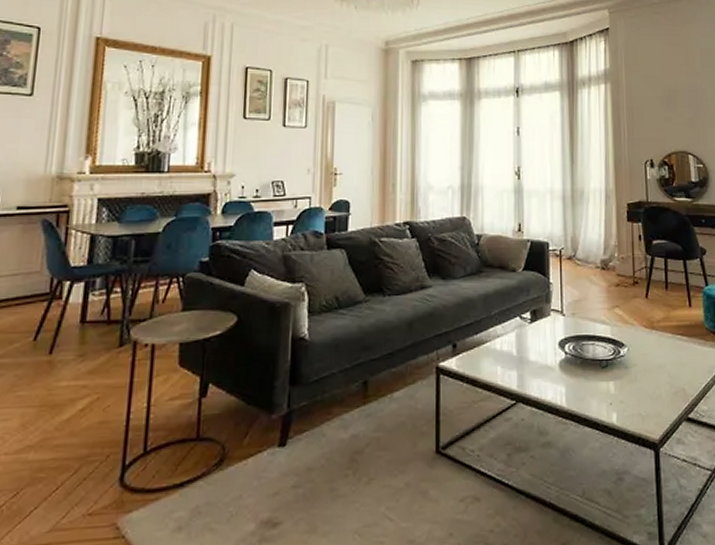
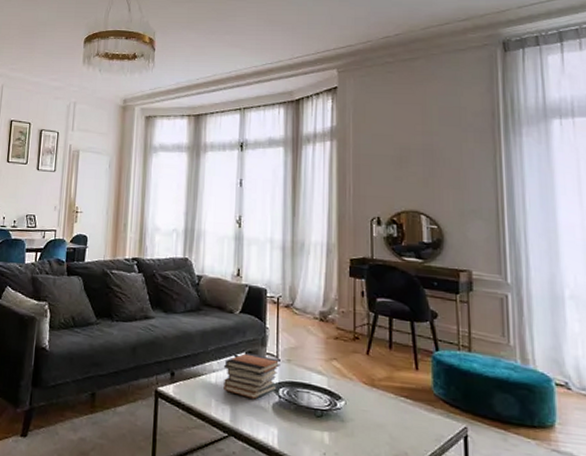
book stack: none [508,311,565,359] -> present [223,352,280,399]

